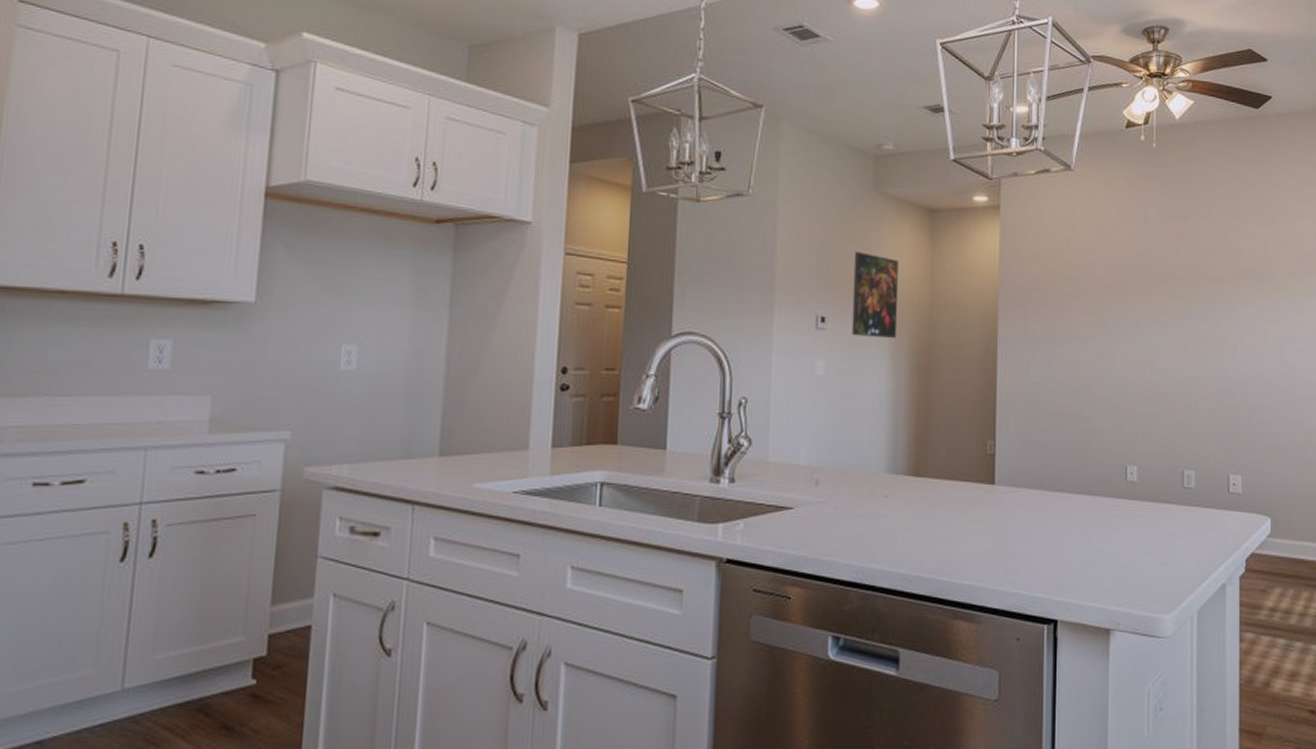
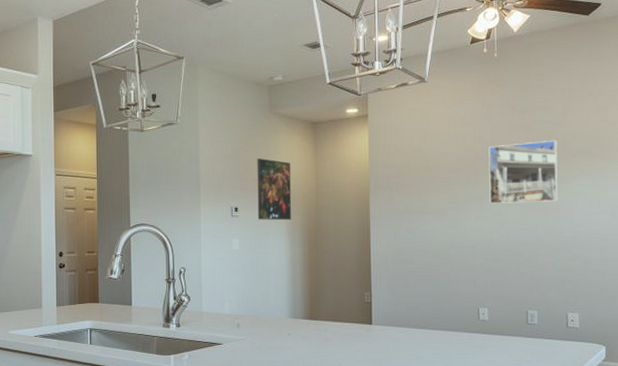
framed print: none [1142,256,1221,333] -> present [488,140,558,204]

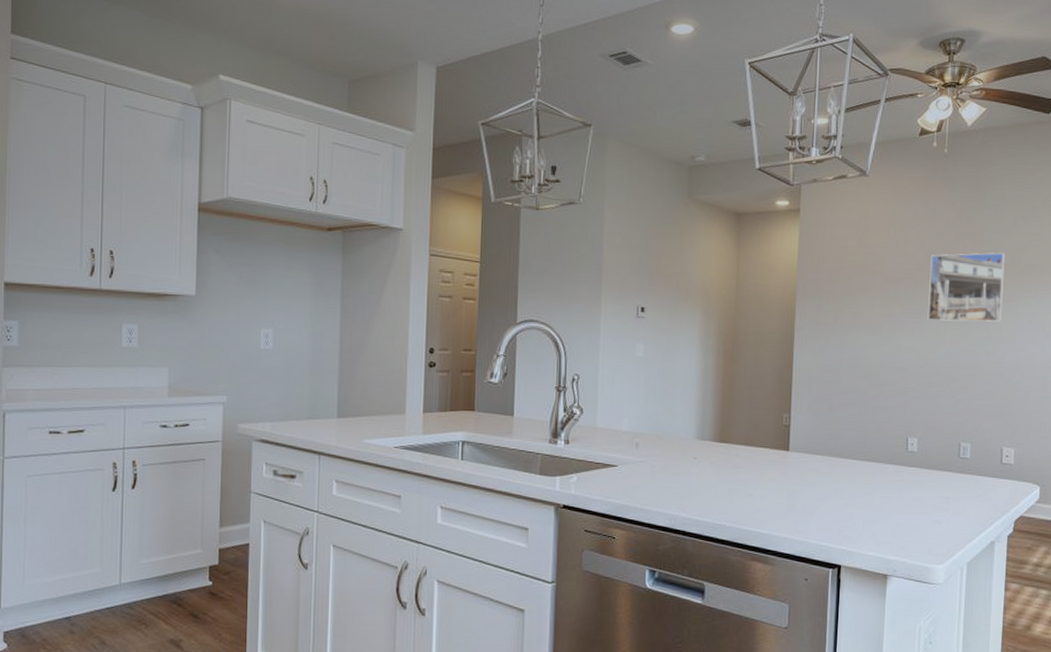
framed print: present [257,158,291,221] -> none [667,251,708,326]

